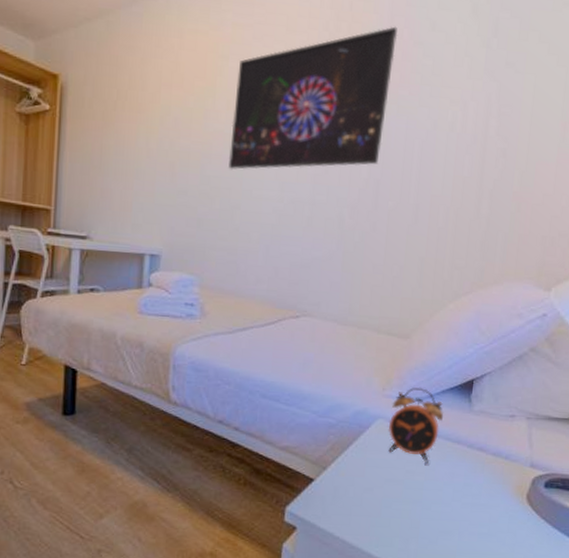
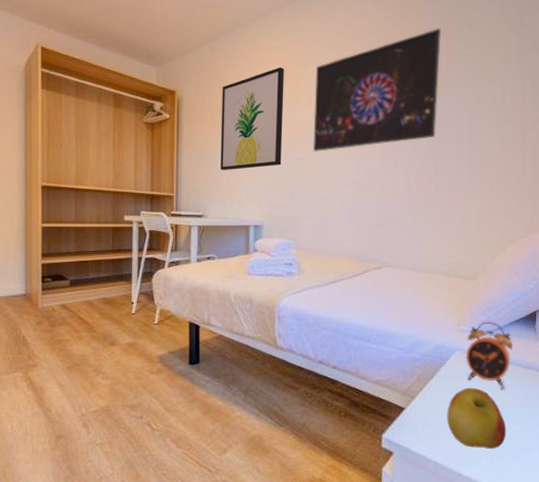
wall art: none [112,56,200,184] -> present [220,66,285,171]
apple: none [360,460,427,530] -> present [447,387,507,450]

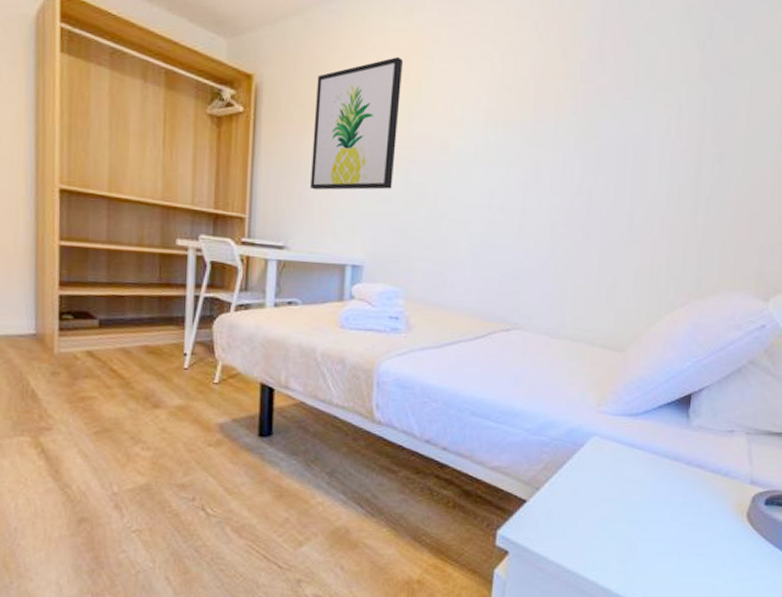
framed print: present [313,28,442,152] -> none [435,27,610,176]
apple: present [447,387,507,450] -> none [575,479,644,552]
alarm clock: present [465,321,513,389] -> none [603,402,661,483]

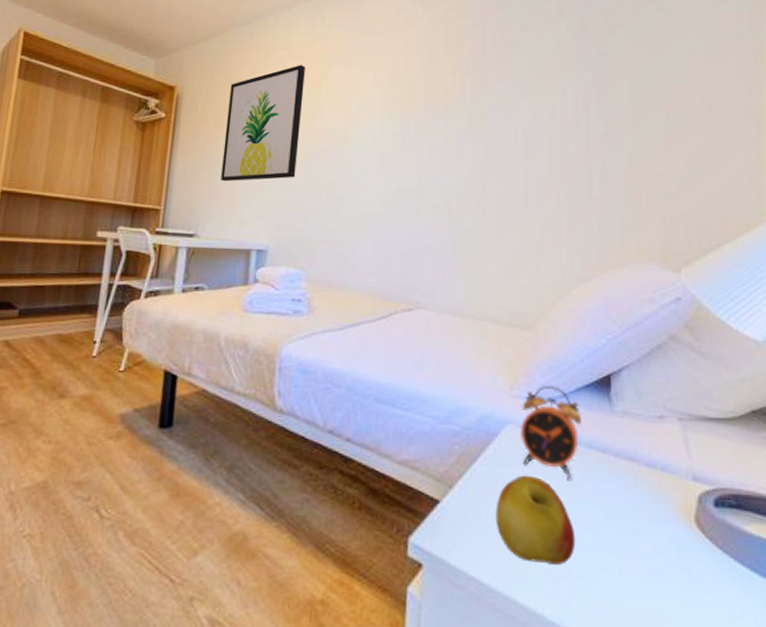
apple: none [575,479,644,552] -> present [495,475,576,566]
alarm clock: none [603,402,661,483] -> present [520,385,582,480]

